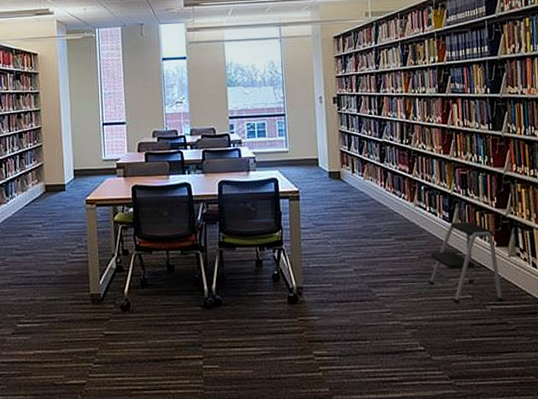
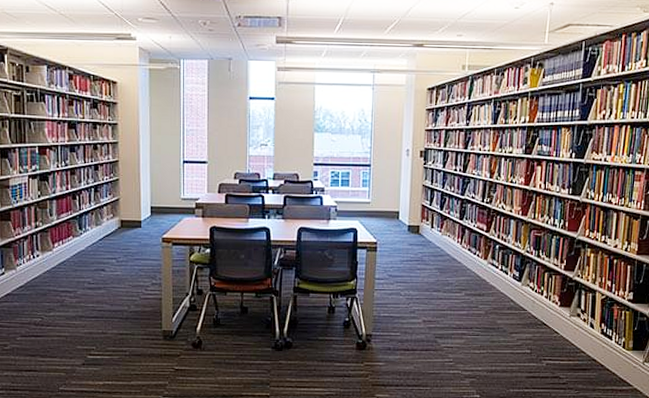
step stool: present [429,221,504,303] -> none [492,281,560,357]

